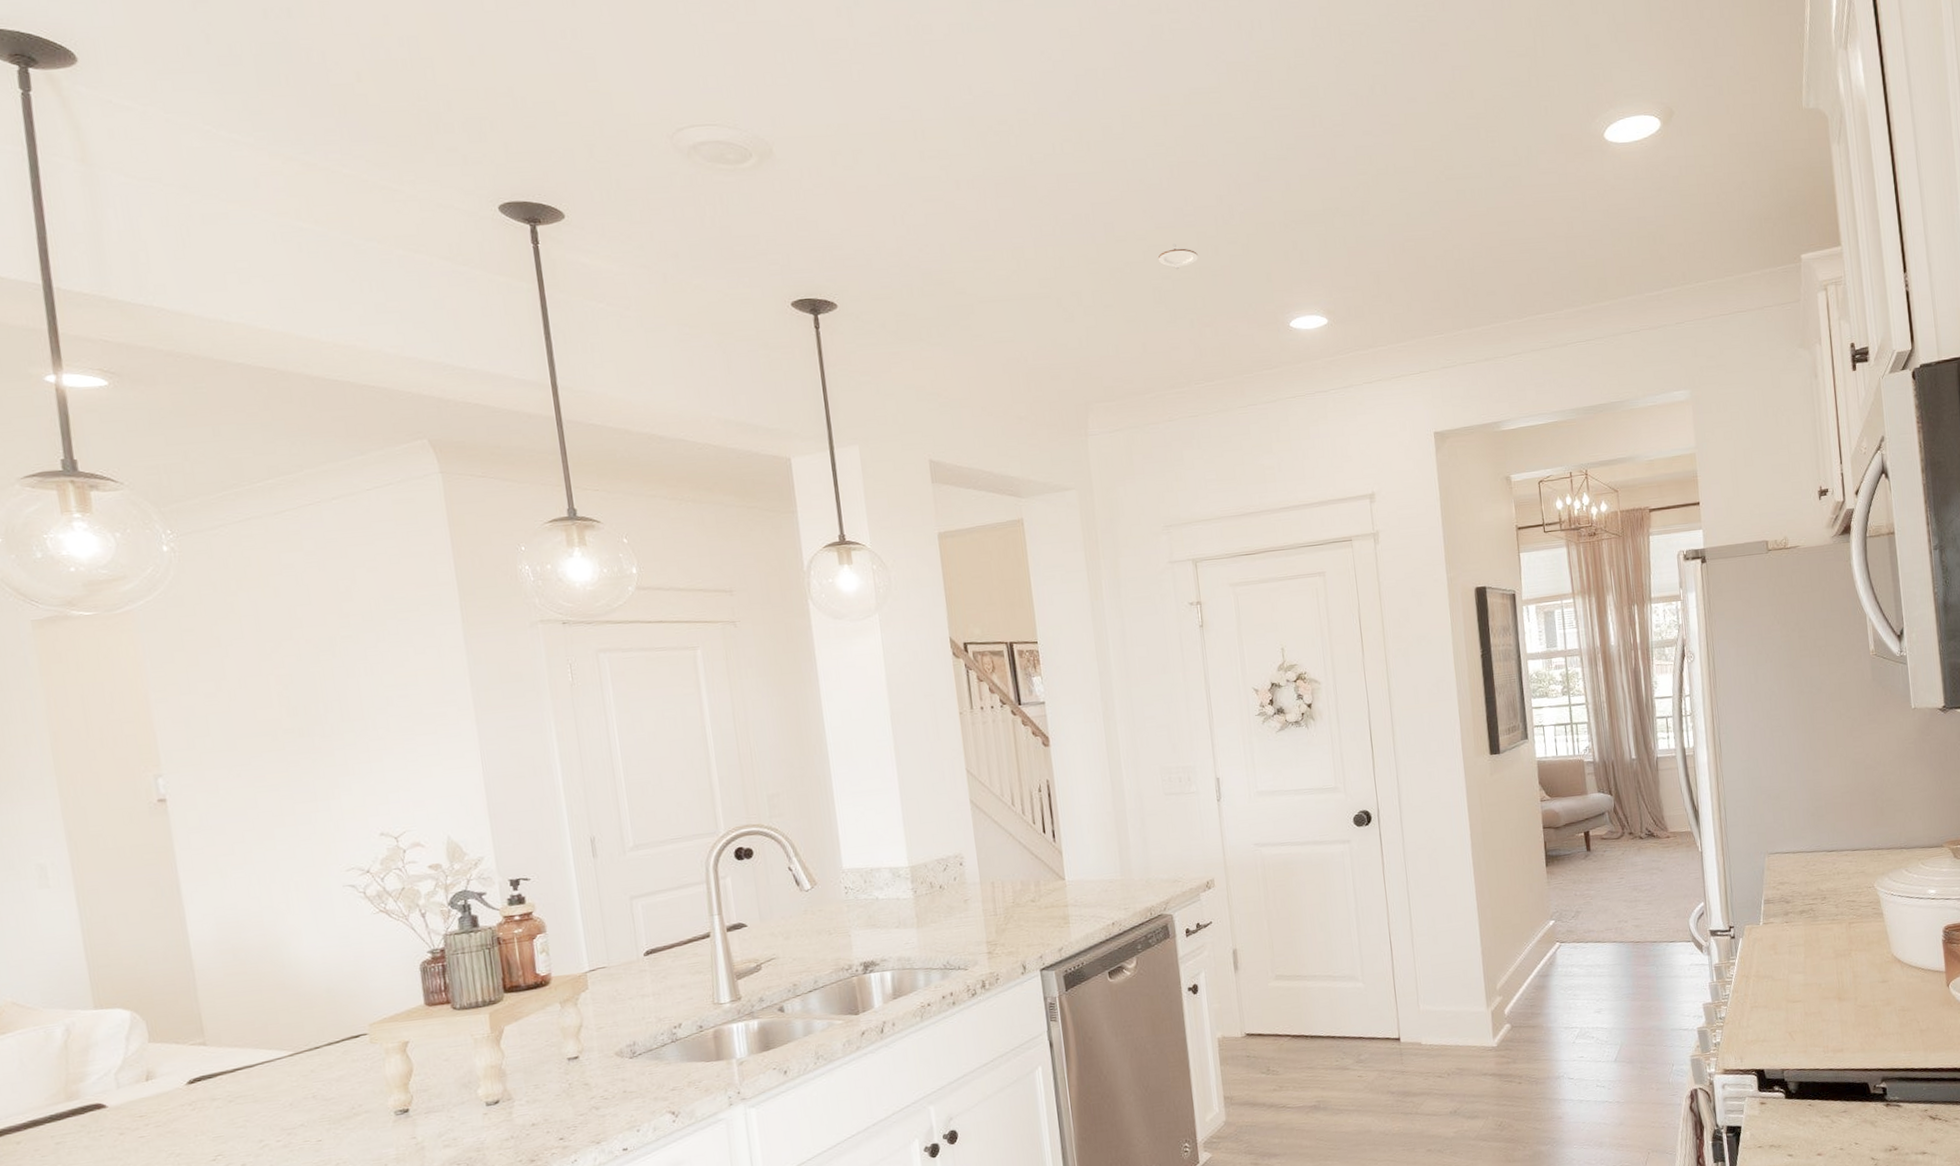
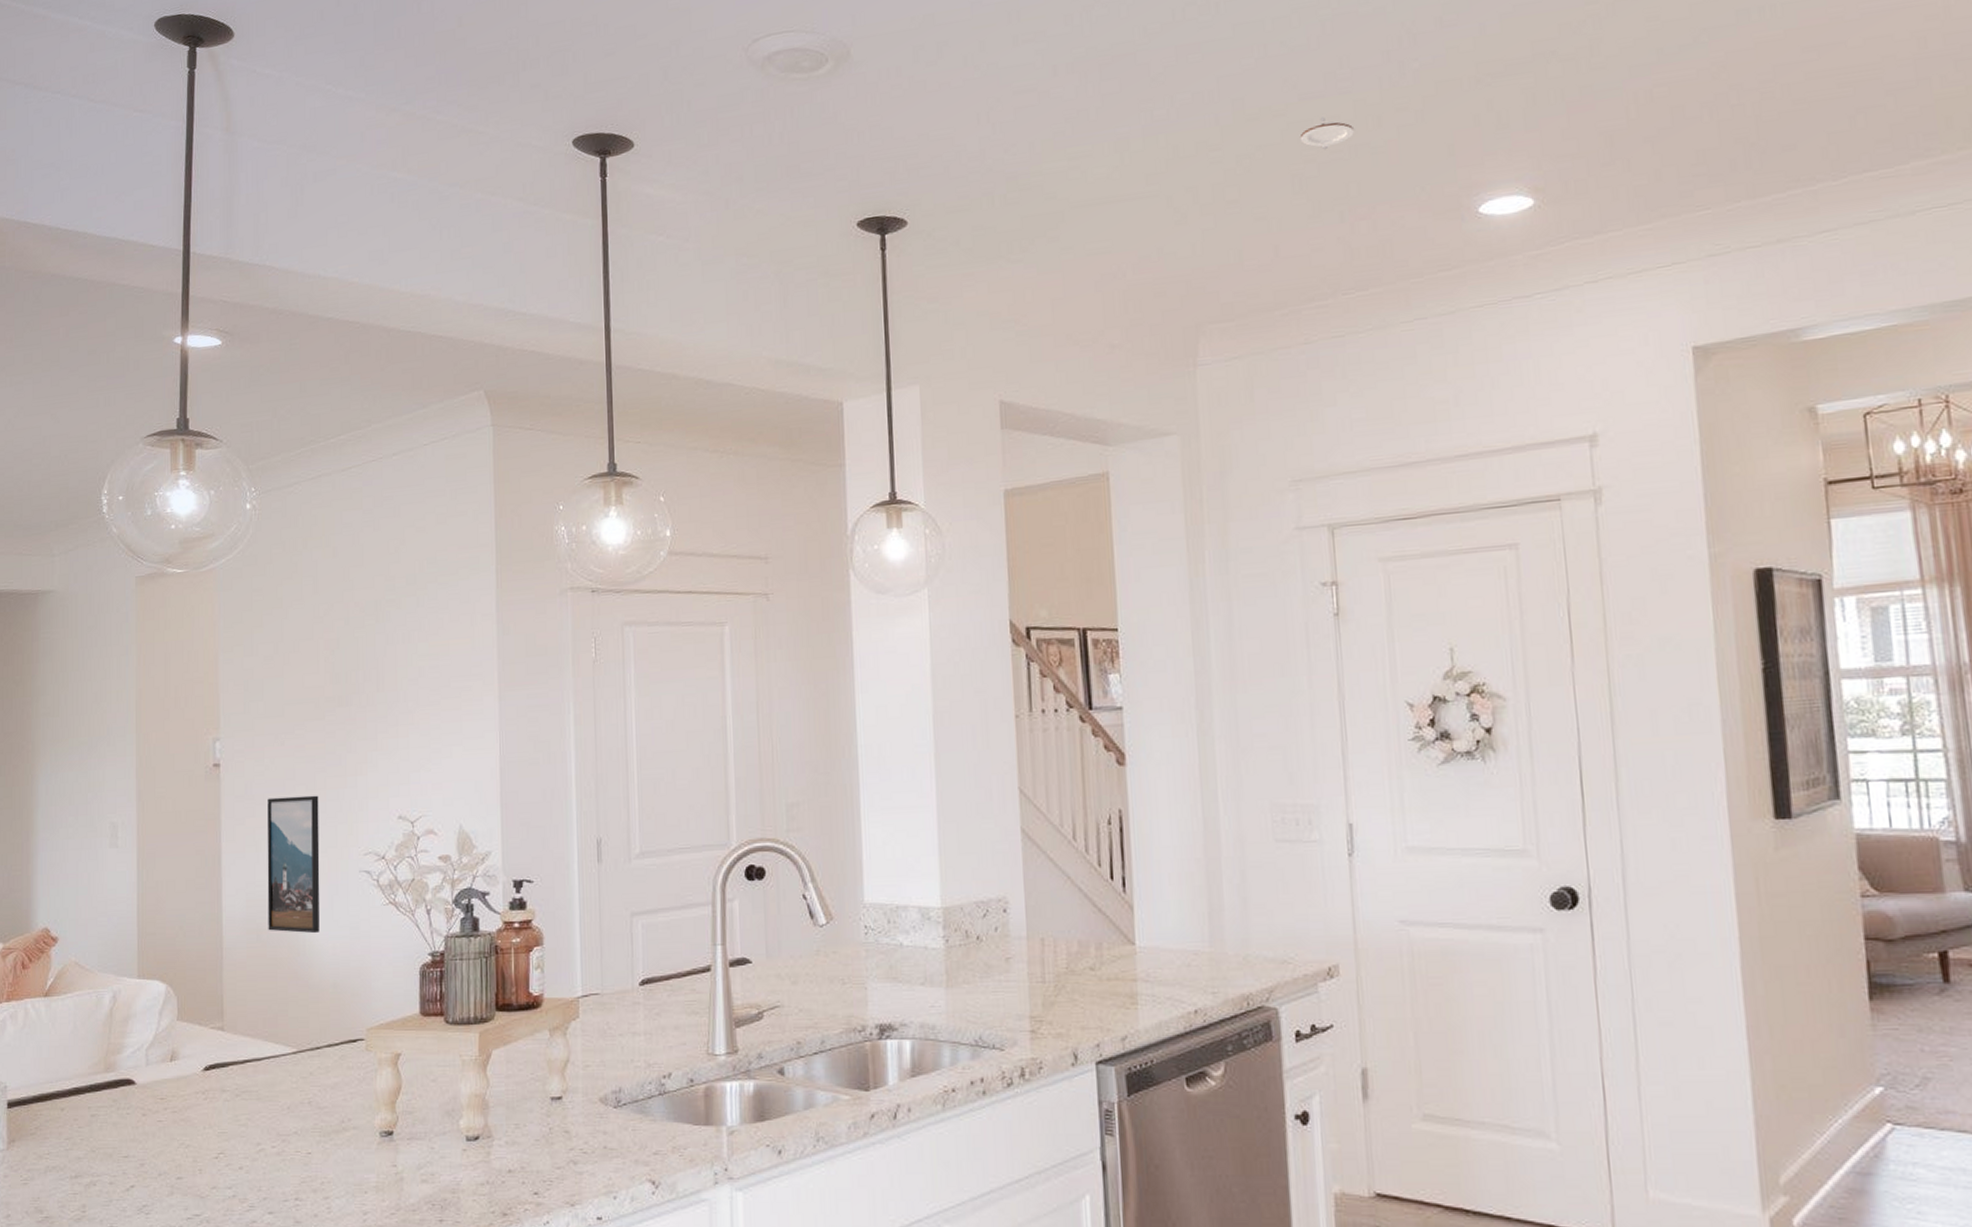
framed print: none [228,820,305,949] -> present [267,795,320,934]

